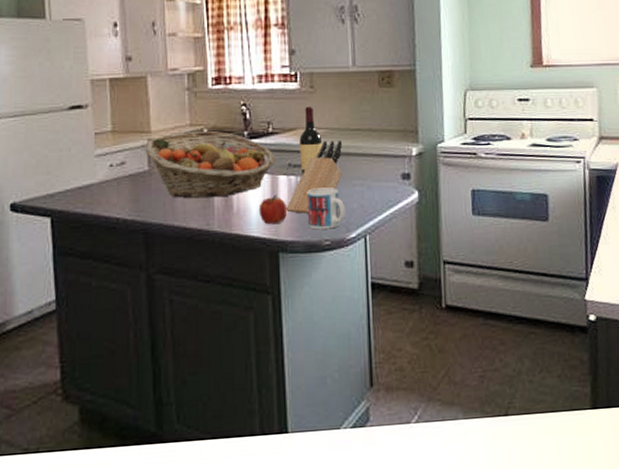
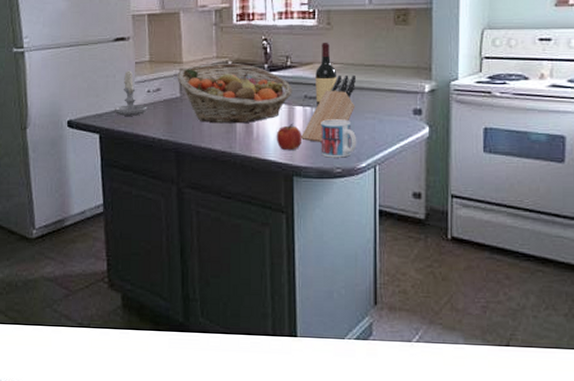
candle: none [69,141,110,195] -> present [114,69,147,116]

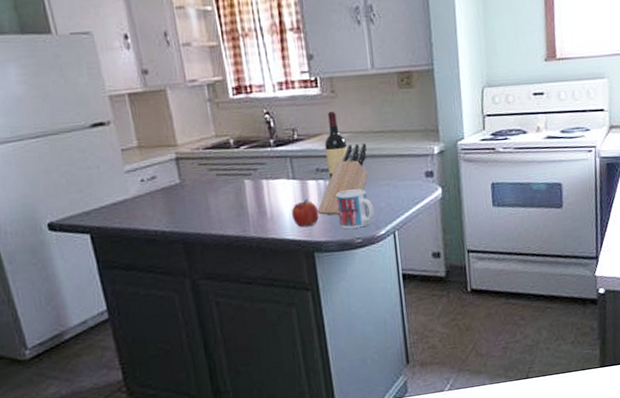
candle: present [114,69,147,116] -> none [103,158,144,211]
fruit basket: present [177,62,292,124] -> none [173,140,303,208]

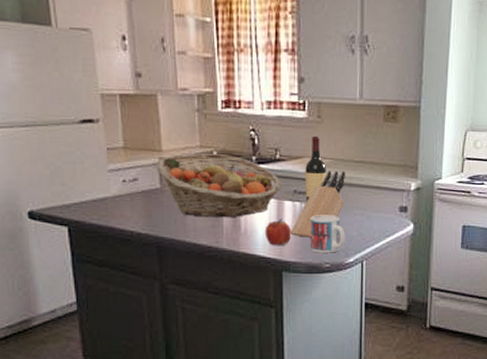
fruit basket: none [173,140,303,208] -> present [156,152,282,218]

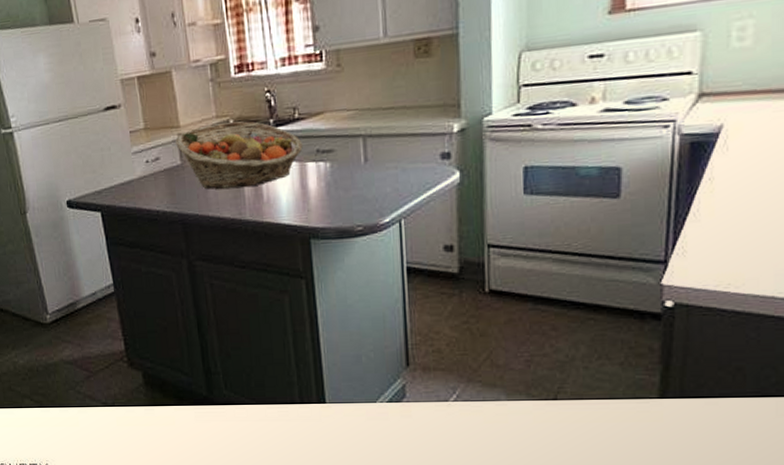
fruit: present [264,219,292,246] -> none [288,183,318,212]
knife block: present [291,170,346,238] -> none [316,120,375,200]
wine bottle: present [305,135,327,203] -> none [327,86,352,162]
mug: present [310,215,346,253] -> none [336,172,379,216]

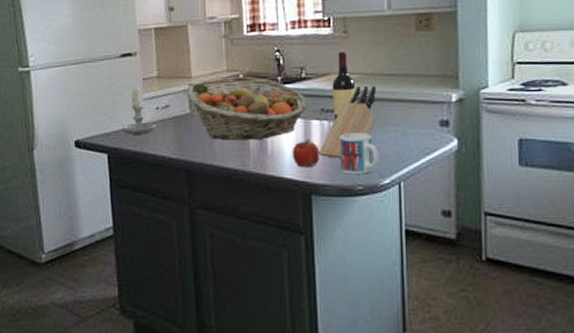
candle: none [113,140,148,191] -> present [122,86,156,134]
fruit: none [288,183,318,212] -> present [292,139,320,168]
knife block: none [316,120,375,200] -> present [319,85,377,158]
wine bottle: none [327,86,352,162] -> present [332,51,356,121]
mug: none [336,172,379,216] -> present [339,133,379,174]

